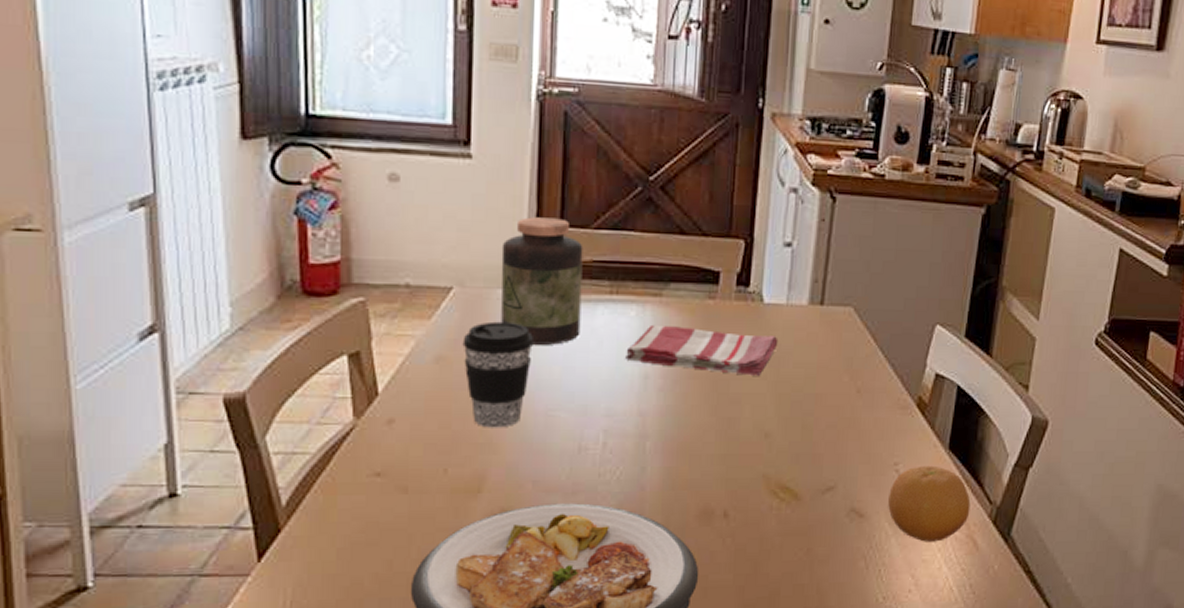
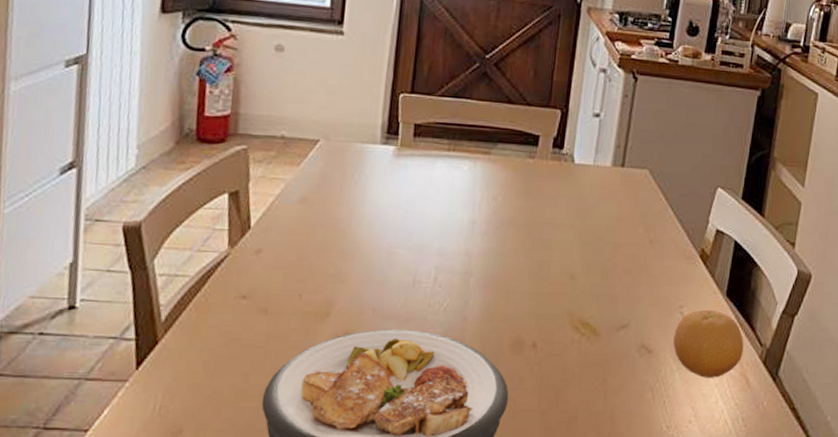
coffee cup: present [462,321,535,428] -> none [323,170,383,261]
jar: present [501,217,583,345] -> none [357,84,429,192]
dish towel: present [626,324,779,376] -> none [457,178,586,225]

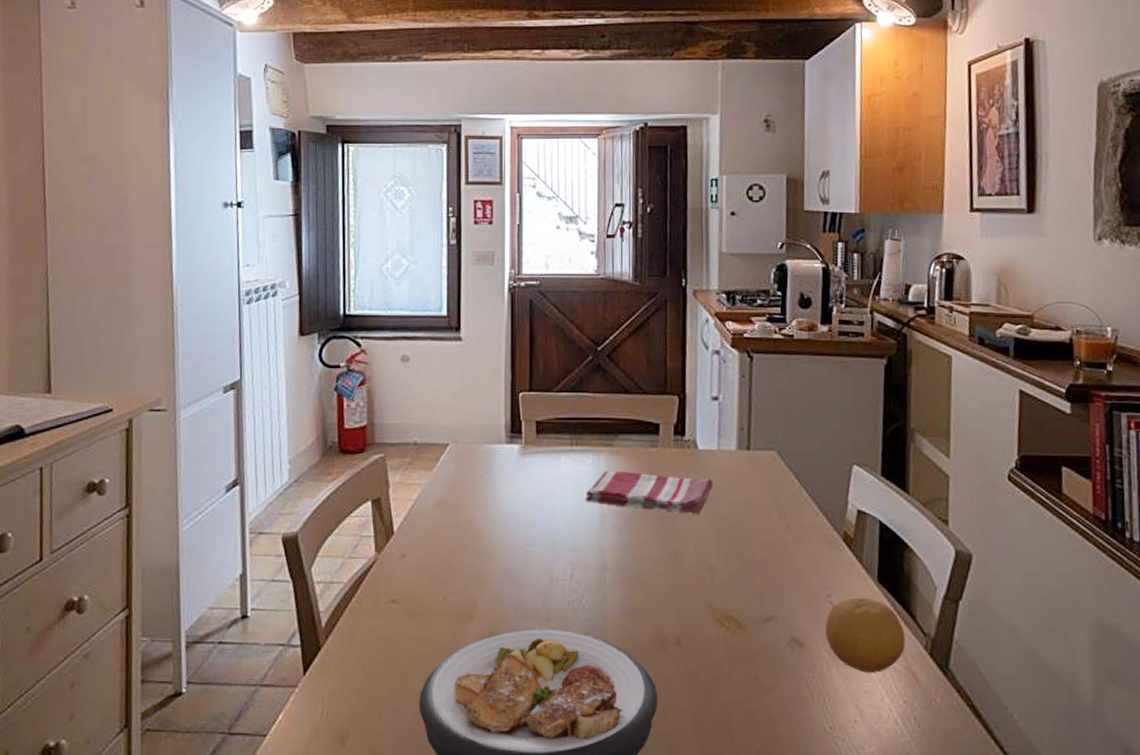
dish towel: none [457,178,586,225] -> present [586,470,713,514]

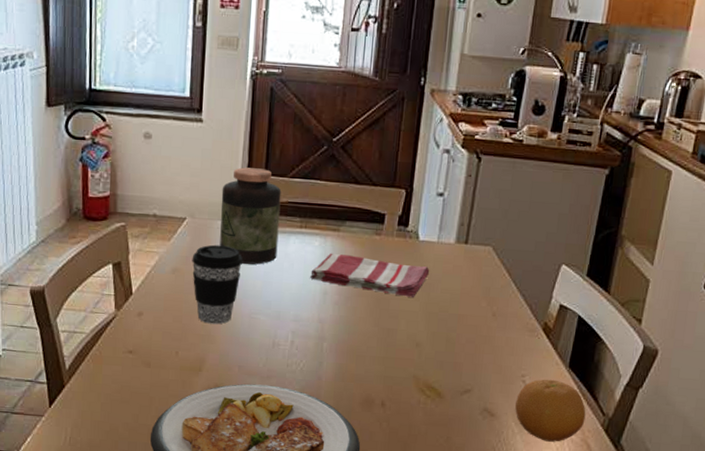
coffee cup: none [457,471,513,561] -> present [192,244,243,325]
jar: none [485,385,548,490] -> present [220,167,282,265]

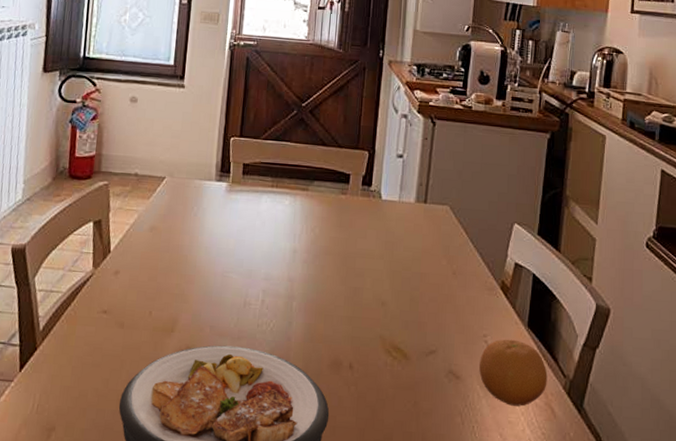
coffee cup: present [192,244,243,325] -> none [169,203,218,283]
jar: present [220,167,282,265] -> none [196,129,255,223]
dish towel: present [310,253,430,297] -> none [281,211,393,256]

